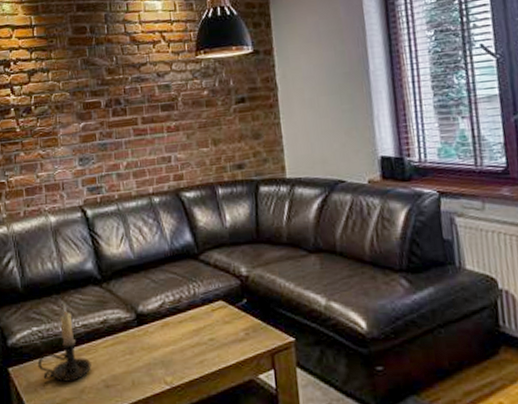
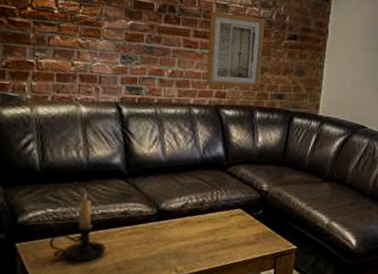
wall art: none [154,89,216,170] -> present [206,11,266,88]

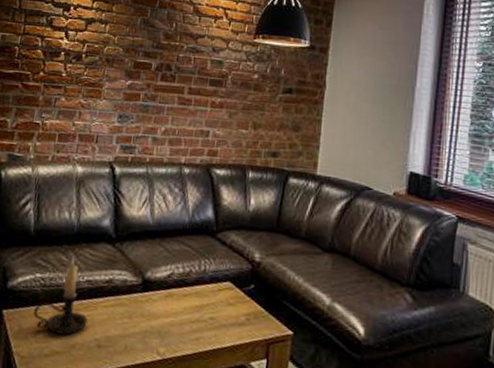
wall art: present [206,11,266,88] -> none [198,68,260,146]

